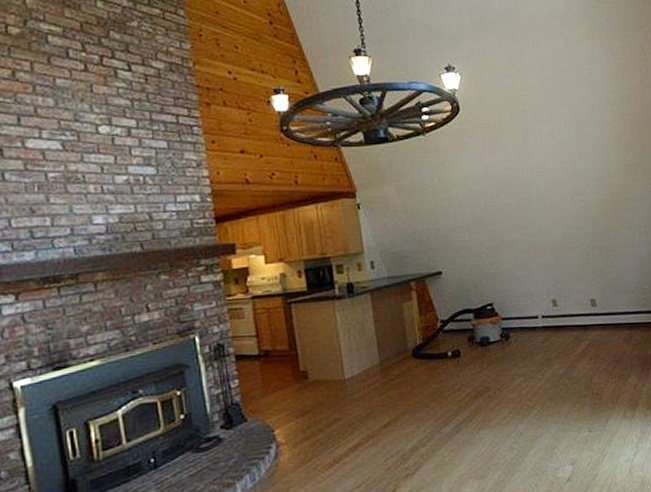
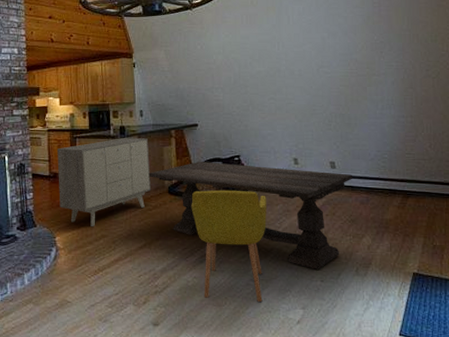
sideboard: none [267,295,392,410] -> present [57,138,152,226]
dining table: none [387,310,615,420] -> present [148,162,353,270]
chair: none [441,342,529,472] -> present [191,189,267,303]

